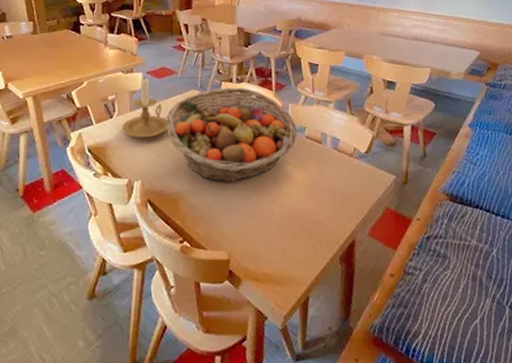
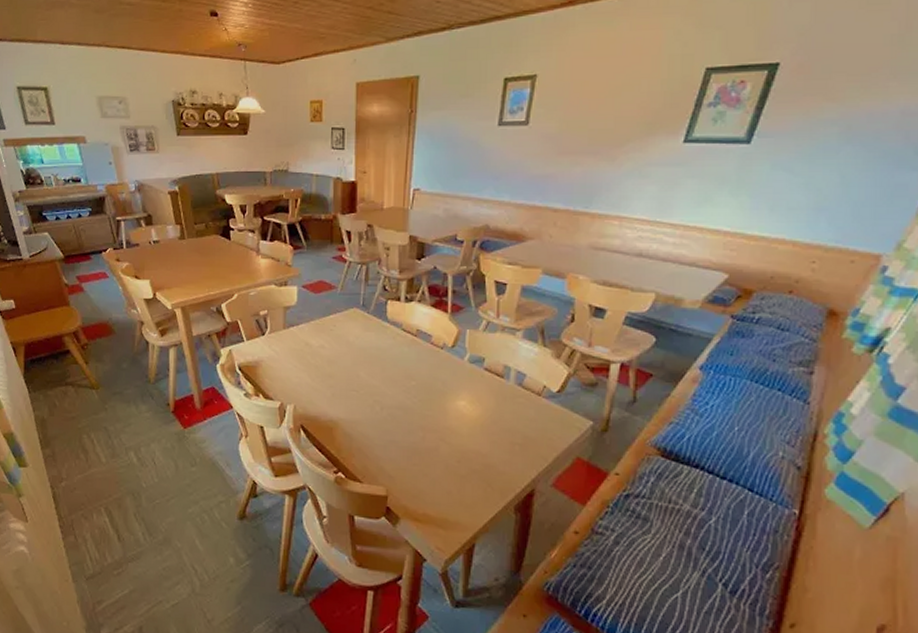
candle holder: present [121,77,169,138] -> none [274,292,325,359]
fruit basket: present [166,87,297,183] -> none [323,307,474,414]

